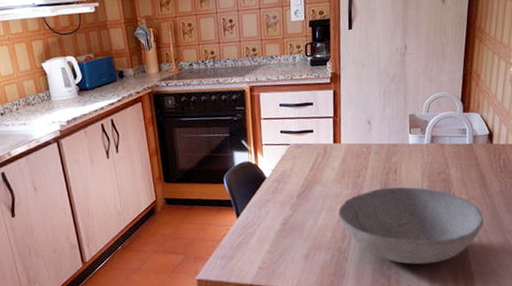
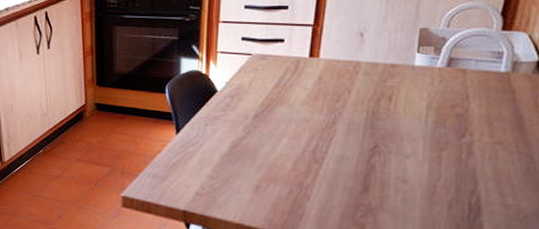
bowl: present [338,187,484,264] -> none [303,117,512,218]

